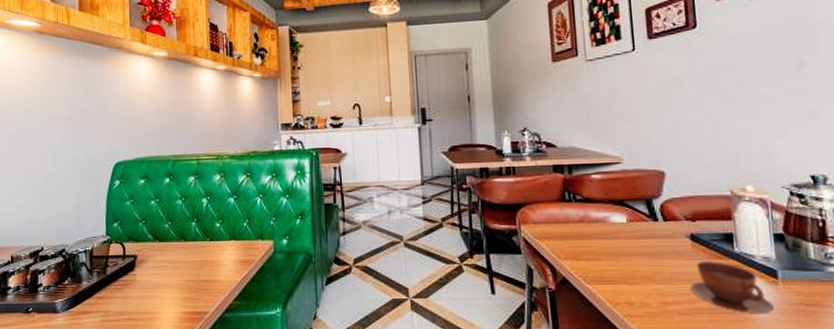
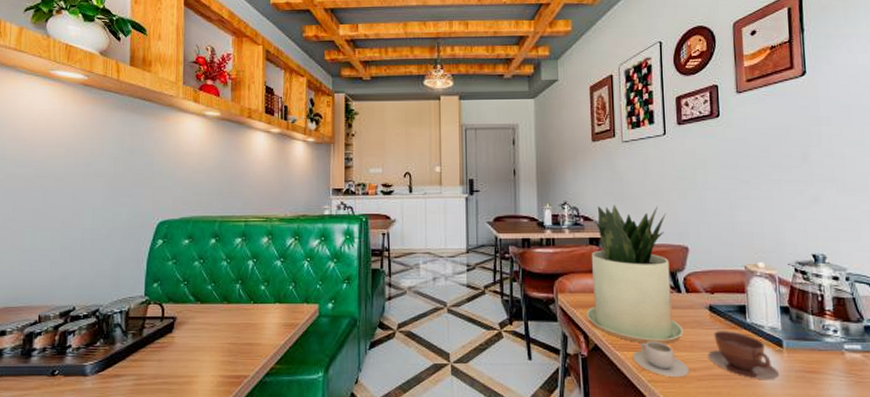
planter: none [552,128,662,276] -> present [586,205,684,344]
teacup: none [605,273,670,312] -> present [632,341,690,378]

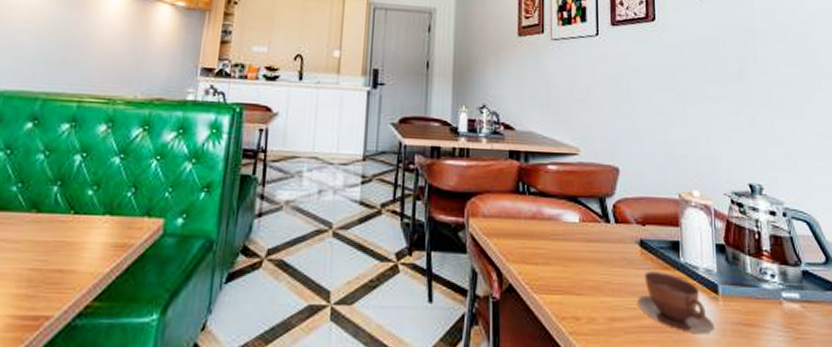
planter: present [586,205,684,344] -> none [501,112,611,286]
teacup: present [632,341,690,378] -> none [552,281,617,330]

